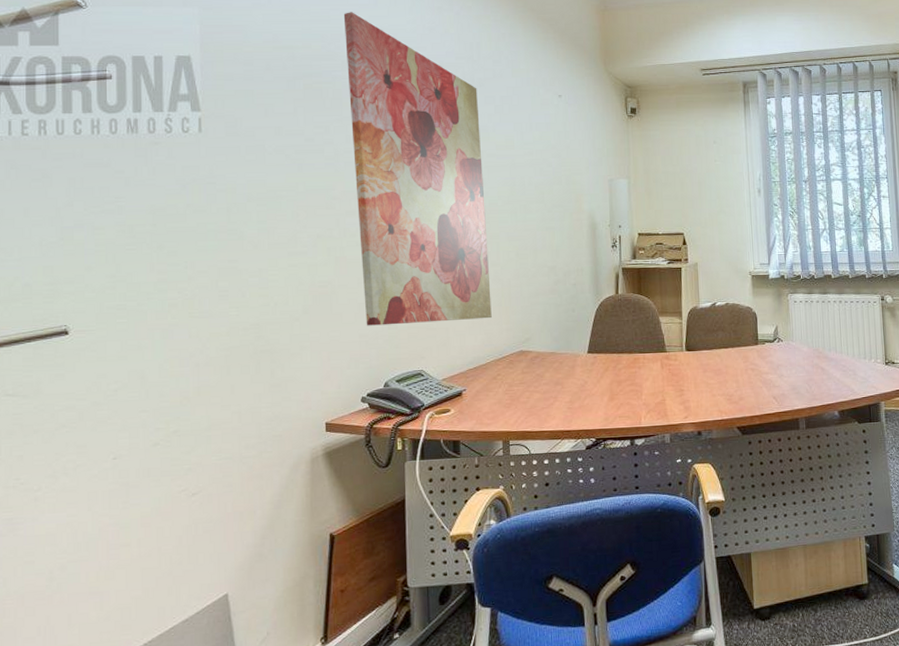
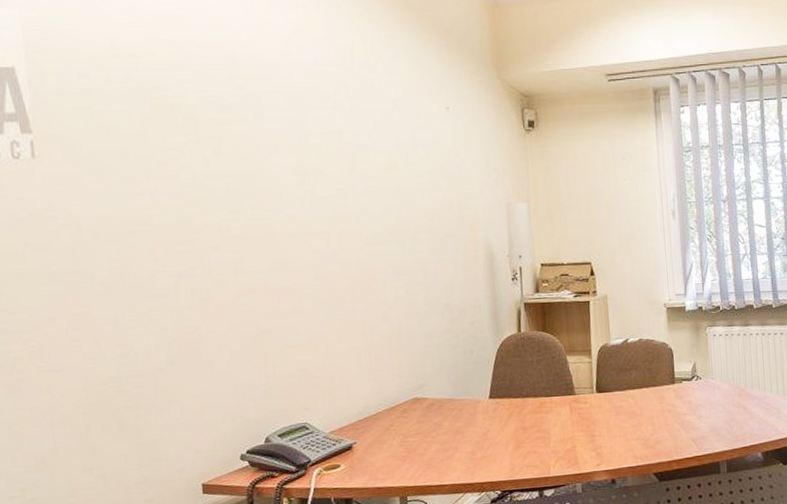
wall art: present [343,12,492,326] -> none [192,12,382,376]

